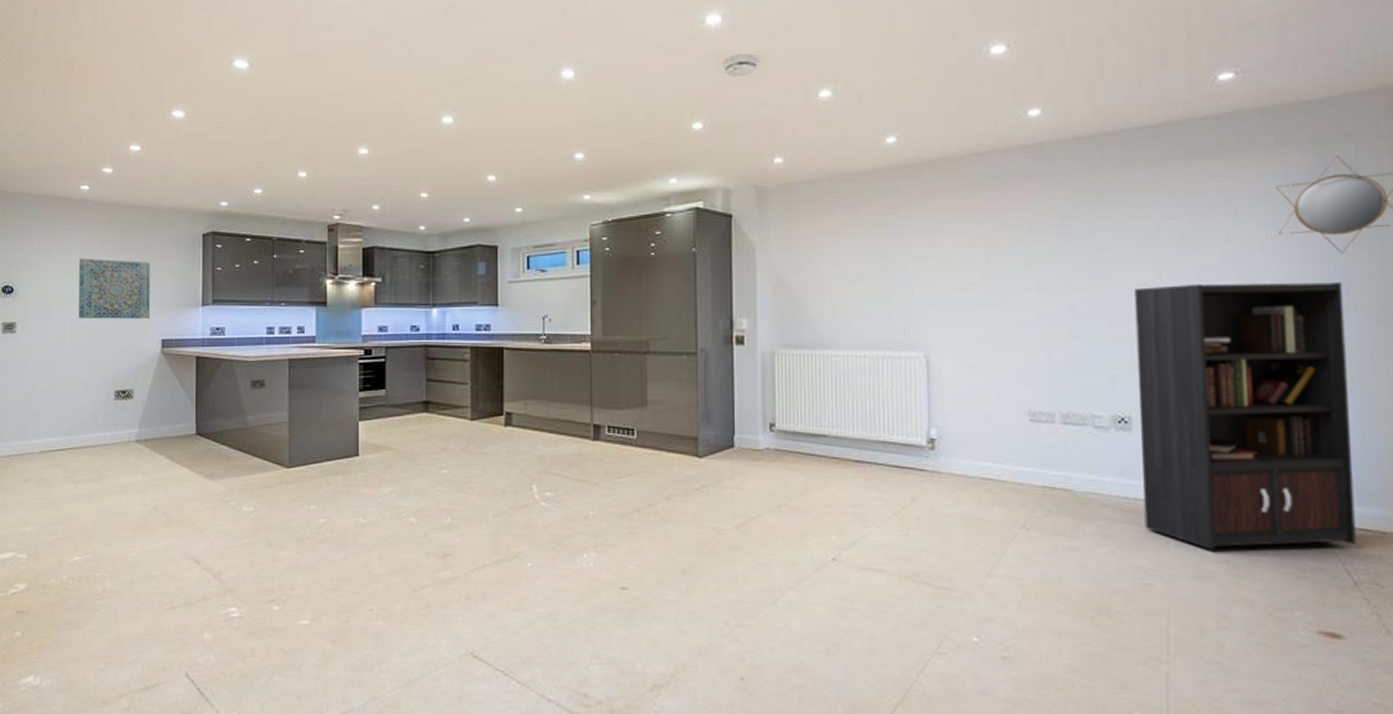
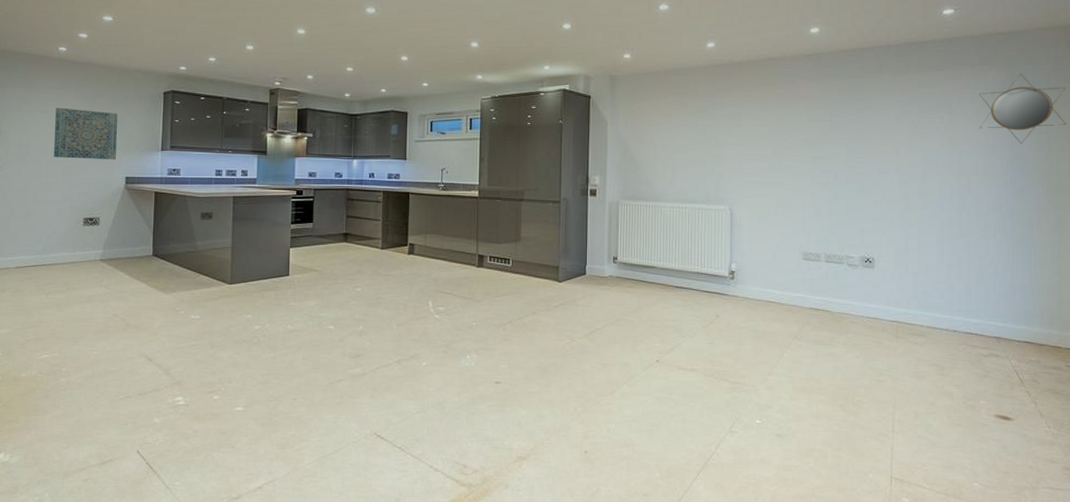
bookcase: present [1134,282,1356,550] -> none [880,162,1023,356]

